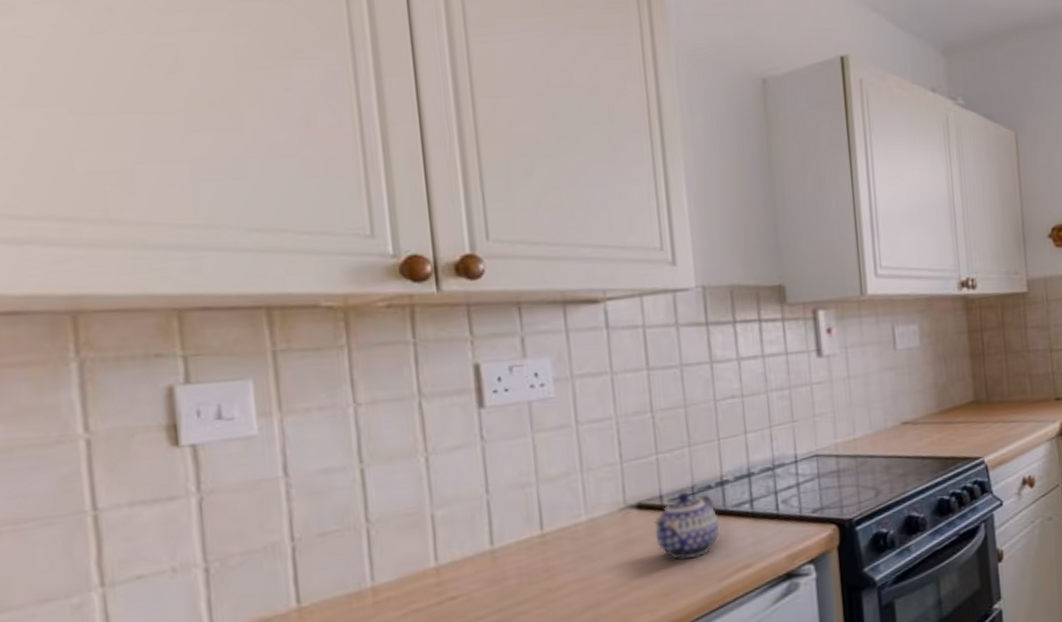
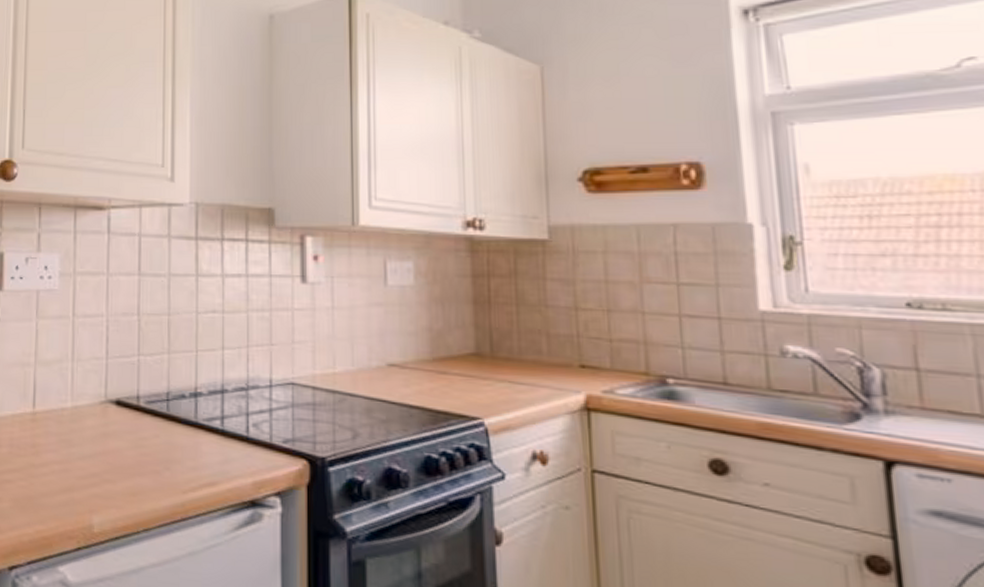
teapot: present [654,492,720,560] -> none [129,397,189,464]

